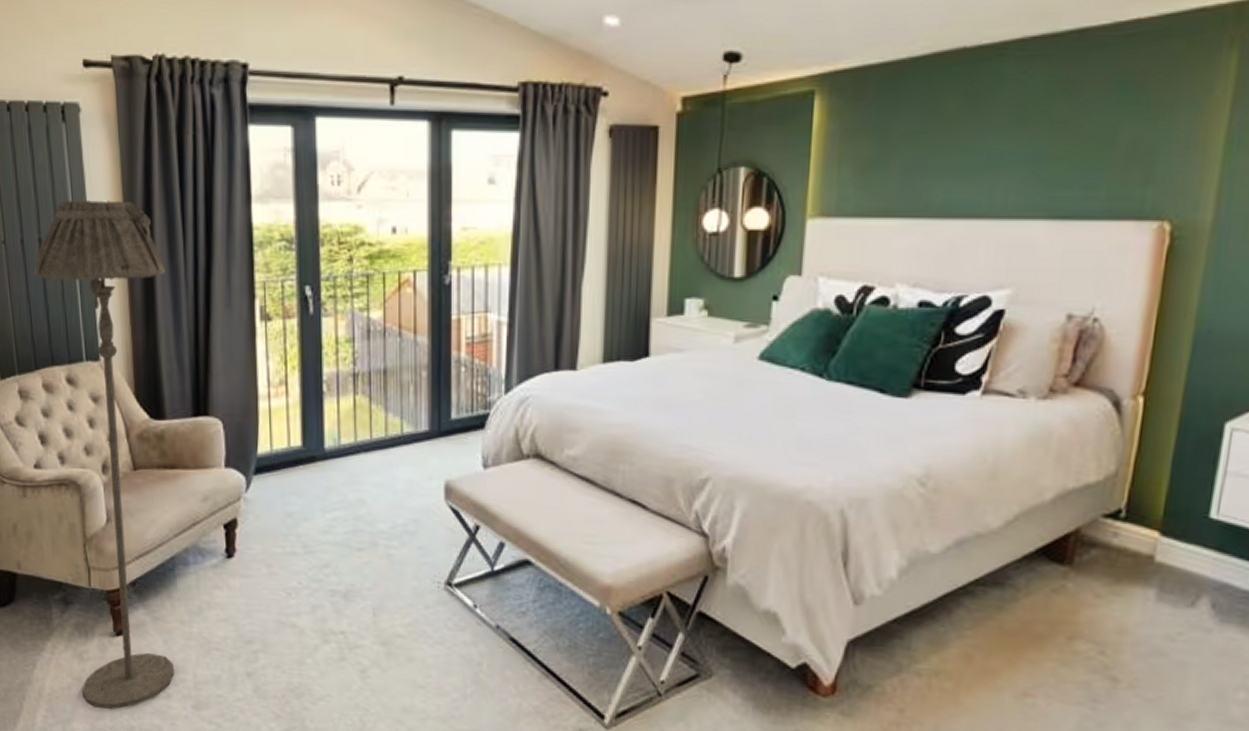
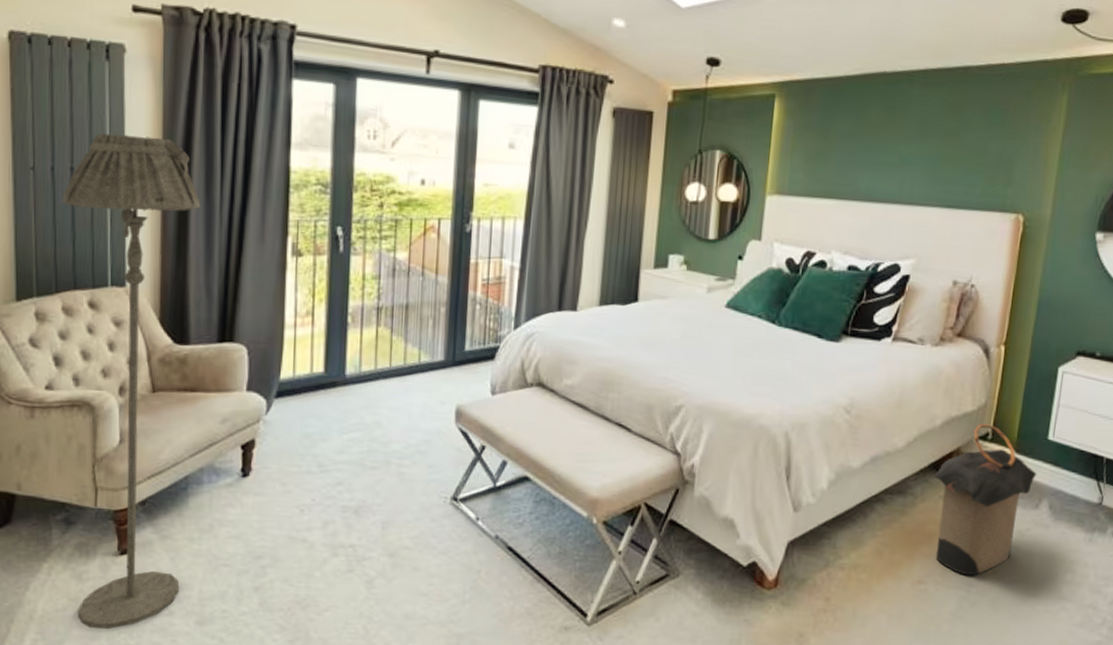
laundry hamper: none [1038,498,1193,690] -> present [930,424,1037,576]

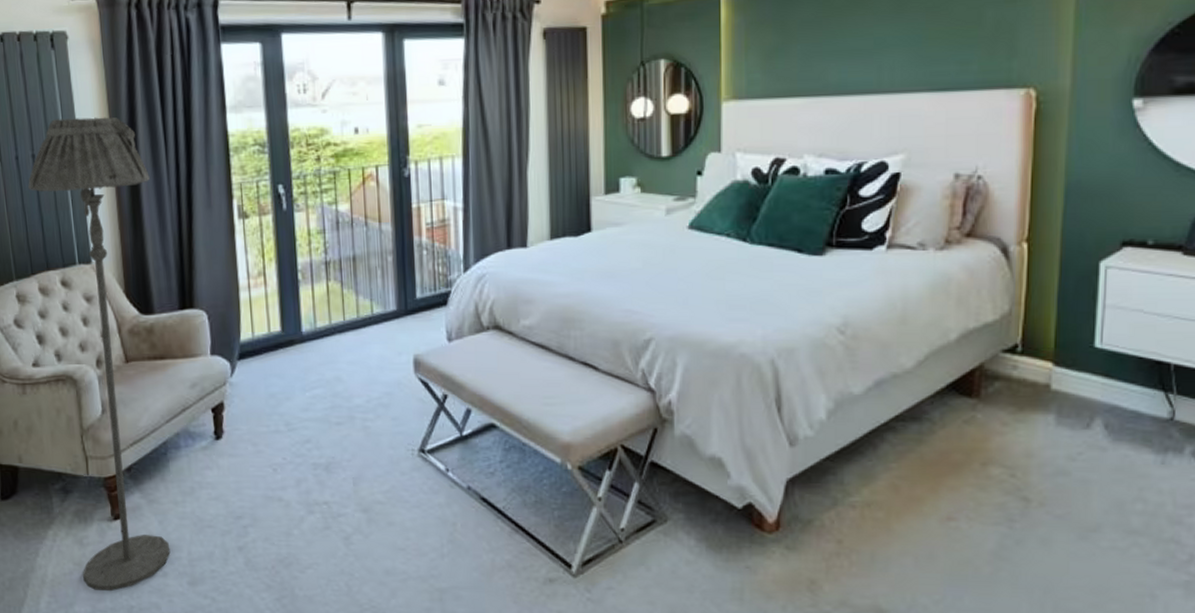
laundry hamper: present [930,424,1037,576] -> none [949,335,1085,510]

